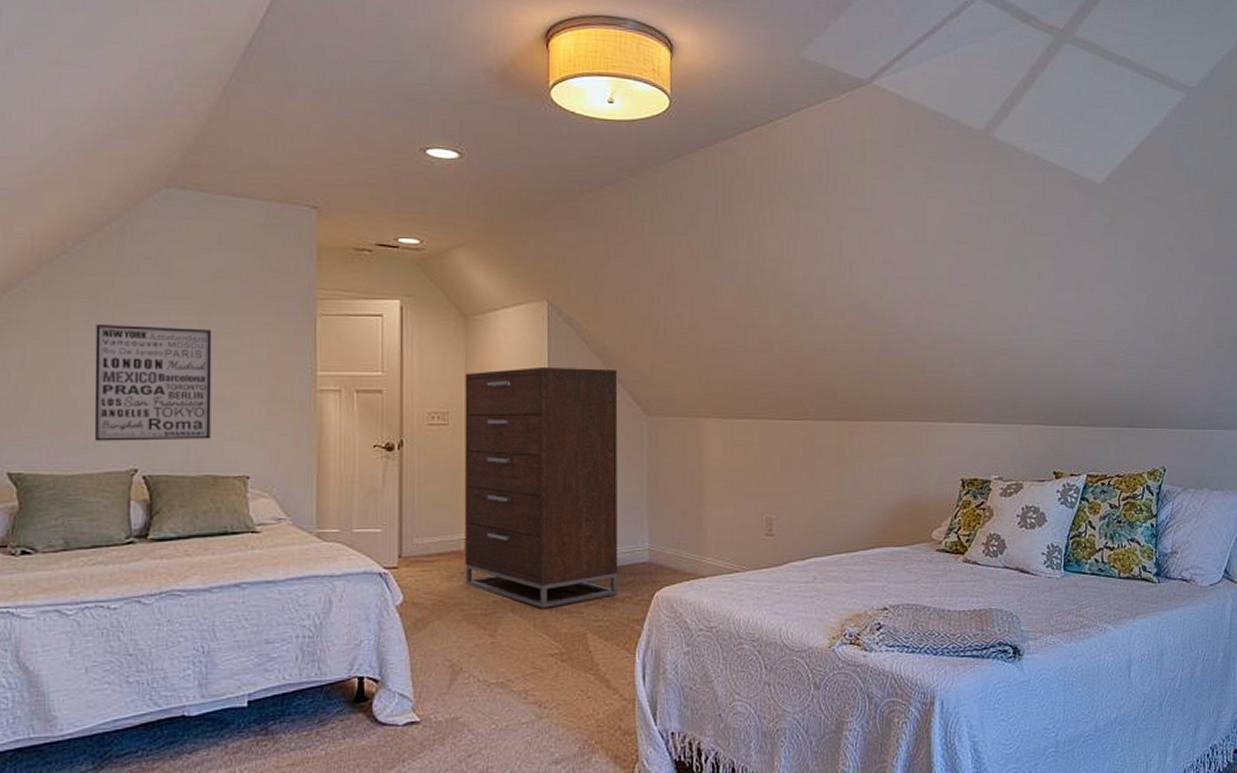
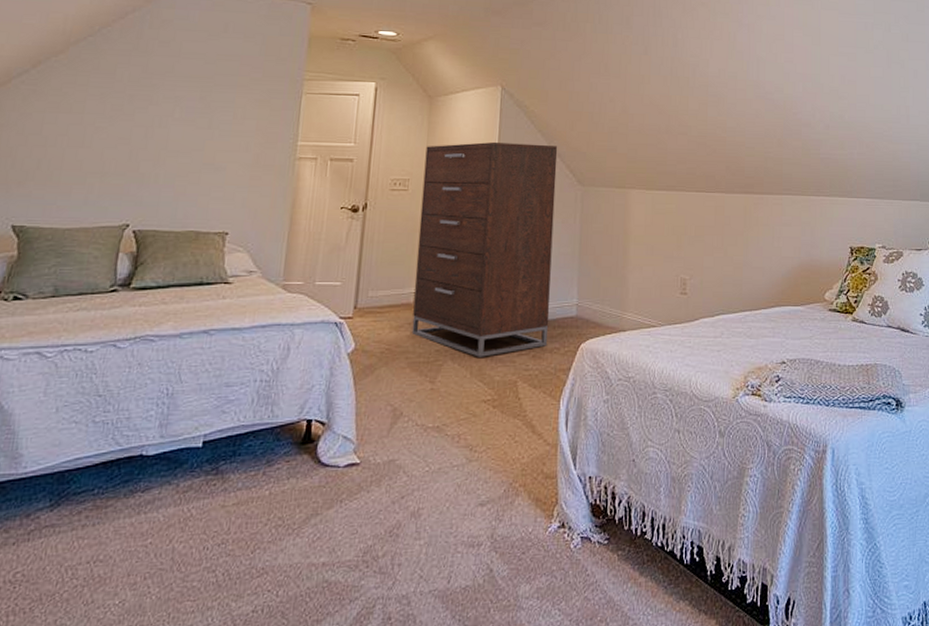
wall art: present [94,325,212,441] -> none [94,97,210,199]

